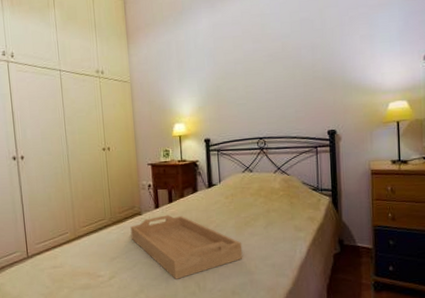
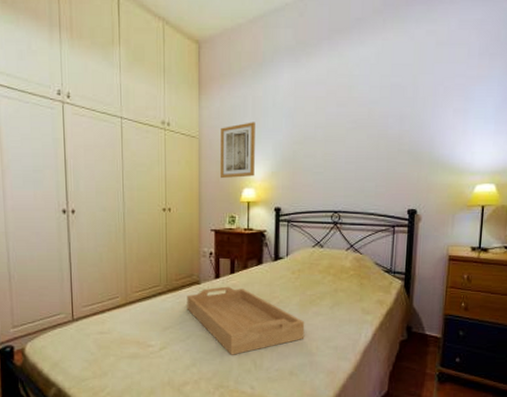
wall art: none [150,63,183,117] -> present [219,122,255,179]

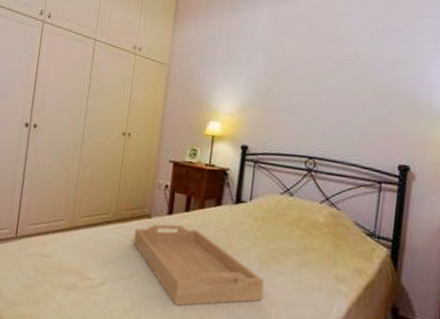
wall art: present [219,122,255,179] -> none [185,53,229,110]

